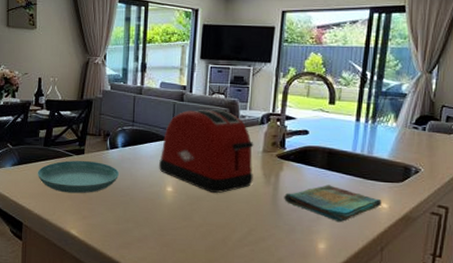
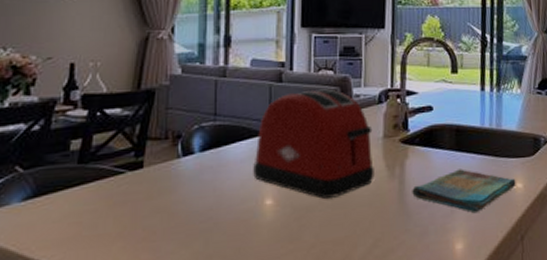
saucer: present [37,160,120,194] -> none [66,177,198,231]

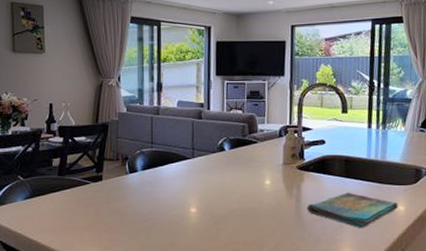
toaster: present [253,89,374,199] -> none [181,125,276,210]

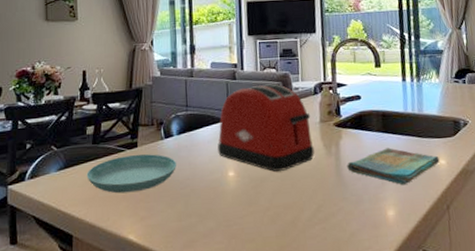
saucer: none [52,187,141,224] -> present [86,154,177,194]
toaster: none [181,125,276,210] -> present [218,84,315,172]

